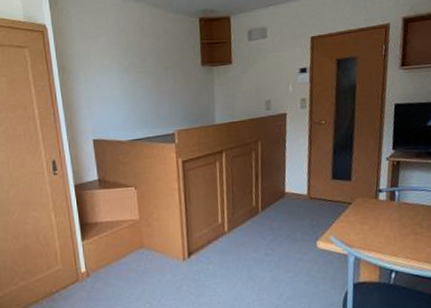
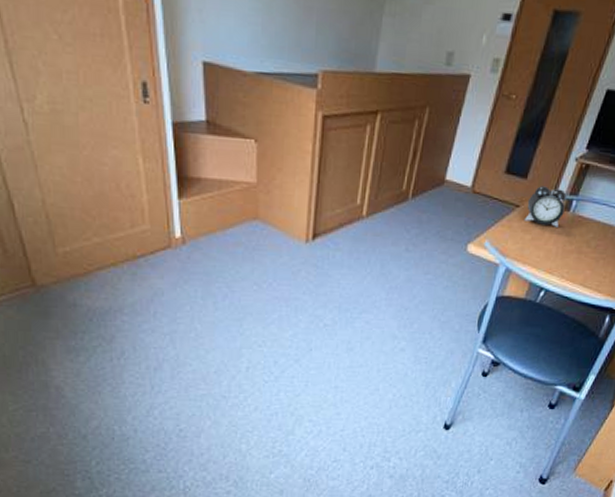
alarm clock: none [357,184,391,216] -> present [525,186,567,227]

